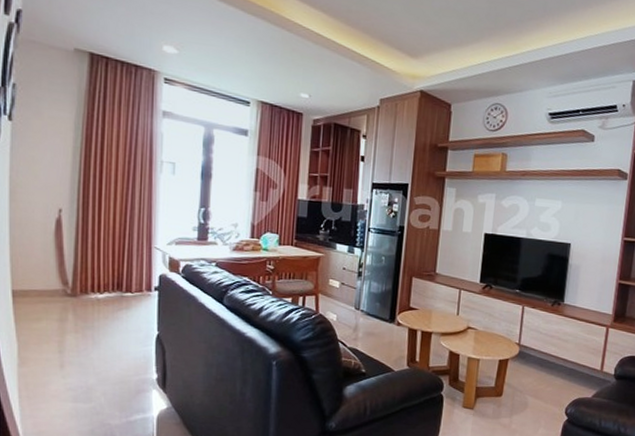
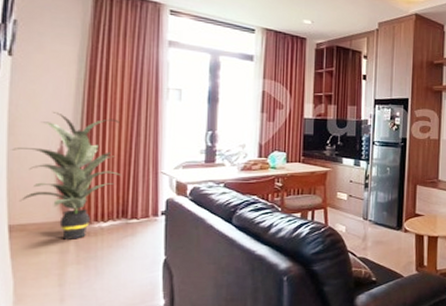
indoor plant: none [13,179,116,309] -> present [11,111,121,240]

